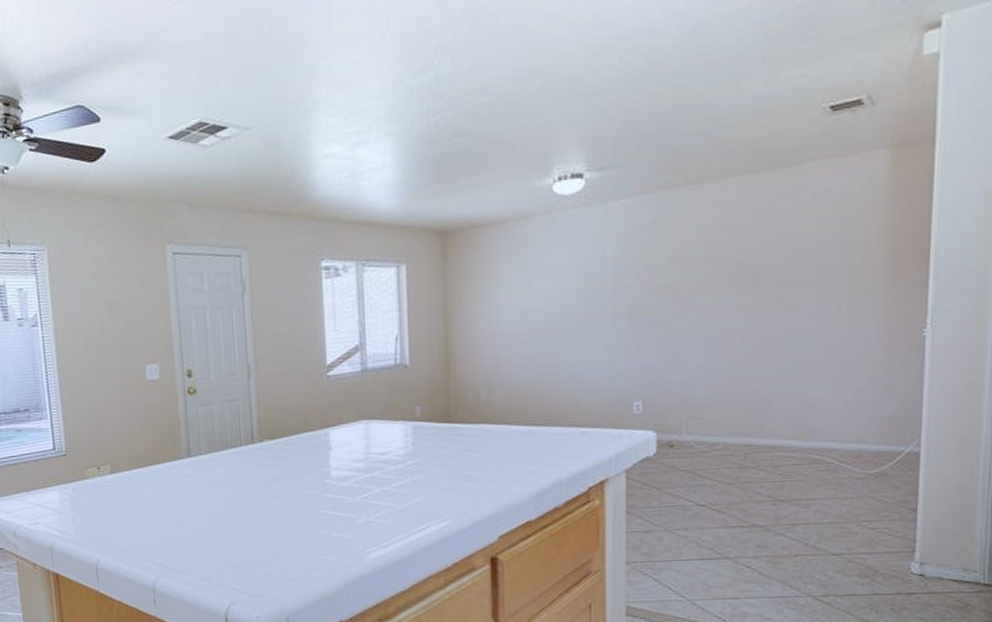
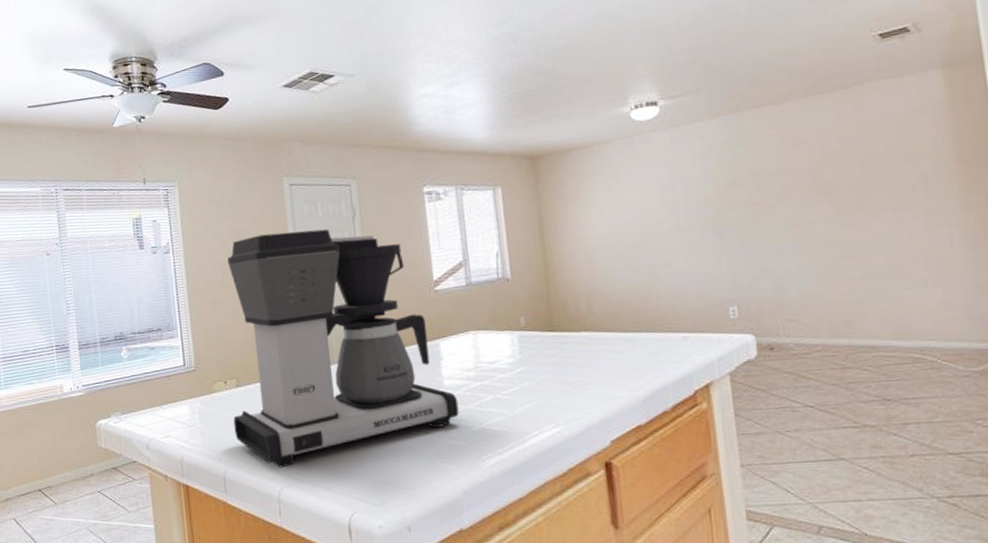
coffee maker: none [102,304,346,558] -> present [227,229,460,468]

